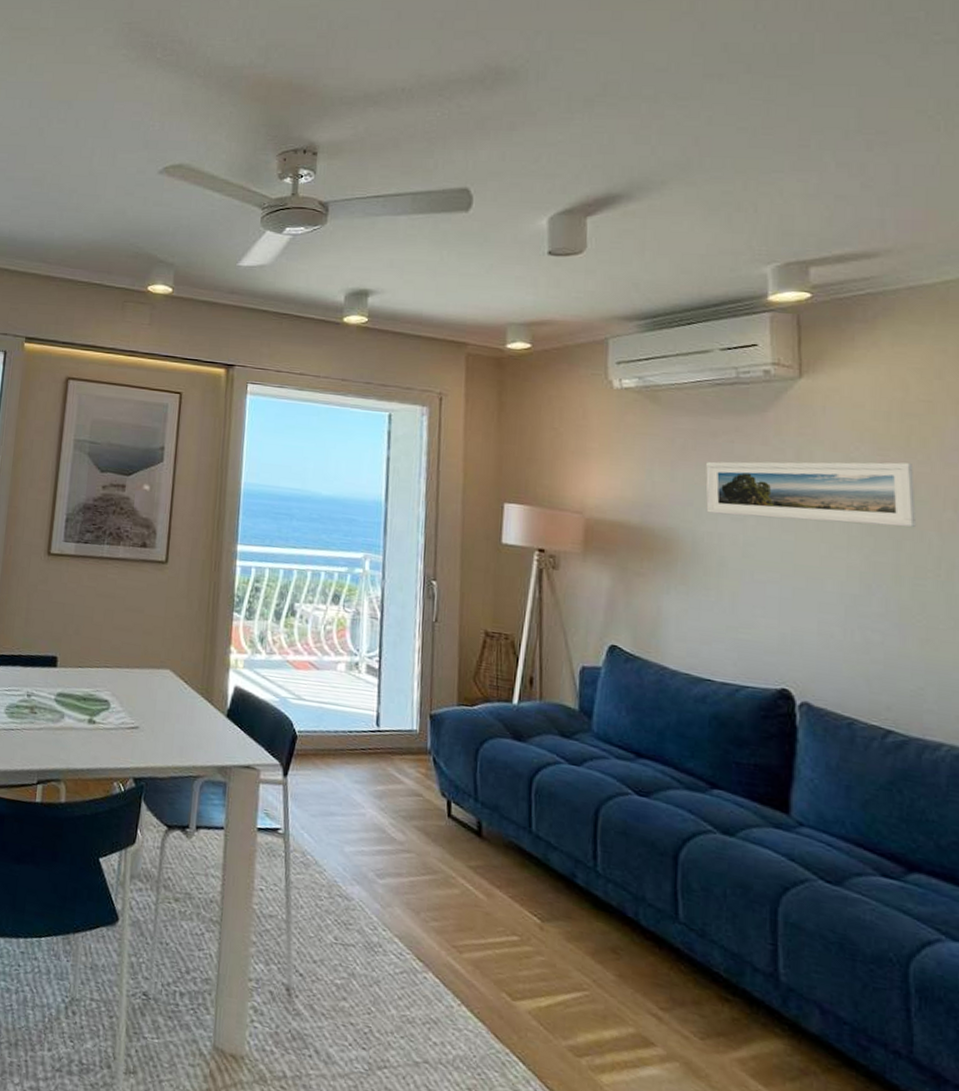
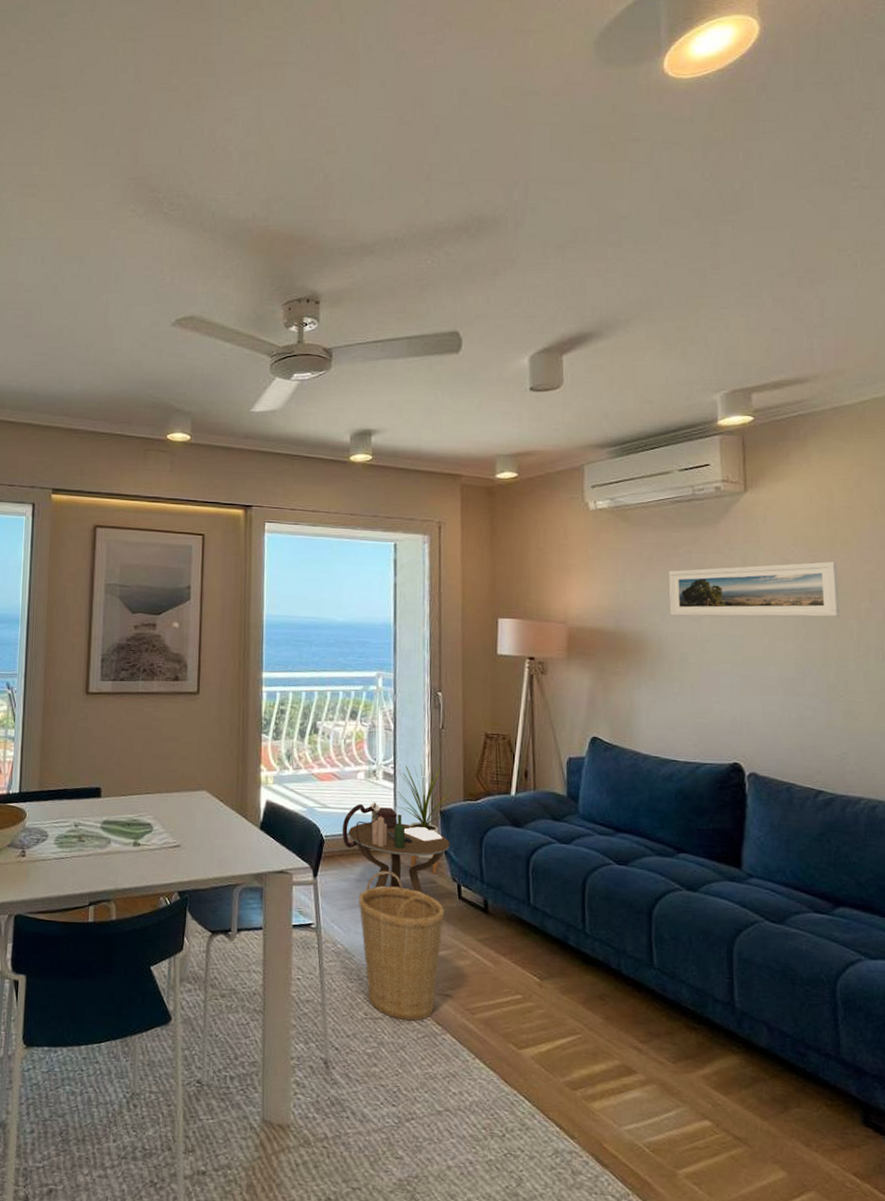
side table: none [317,698,440,807] -> present [342,802,450,893]
basket: none [333,776,431,953] -> present [359,871,444,1022]
house plant: none [380,654,447,785] -> present [397,759,454,873]

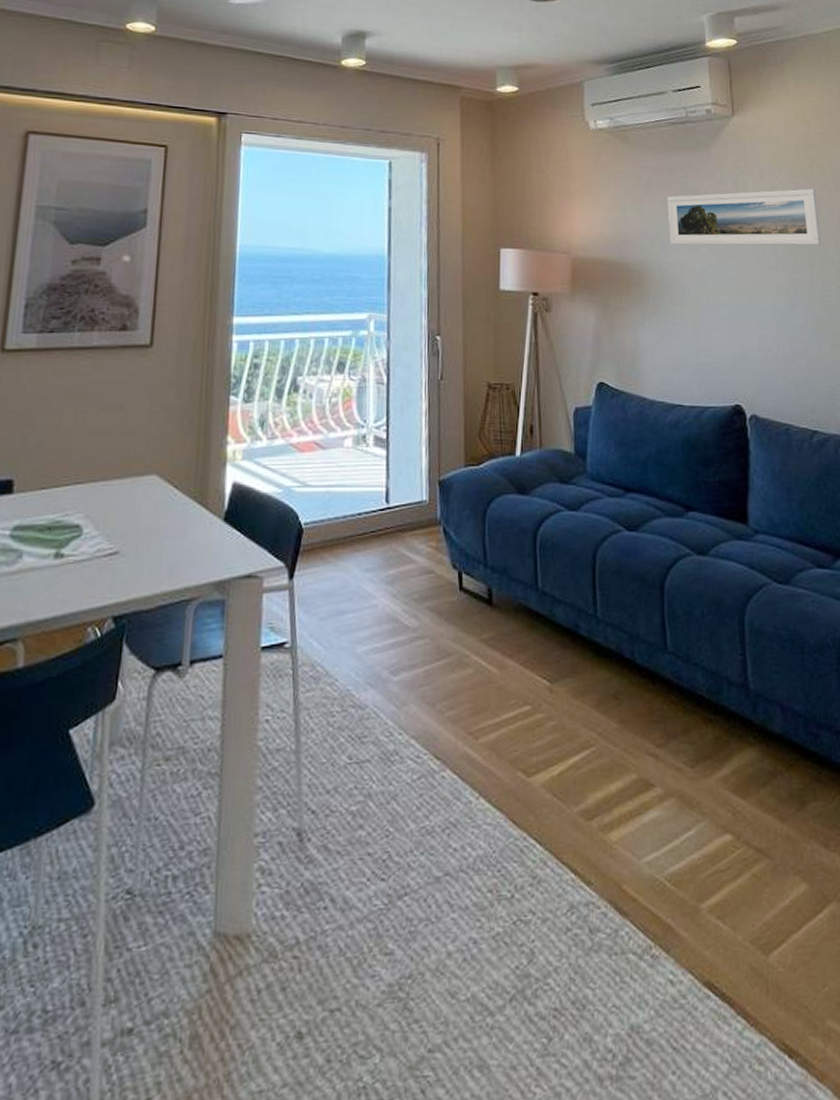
side table: present [342,802,450,893] -> none [324,475,450,587]
basket: present [359,871,444,1022] -> none [343,563,443,760]
house plant: present [397,759,454,873] -> none [389,418,454,560]

